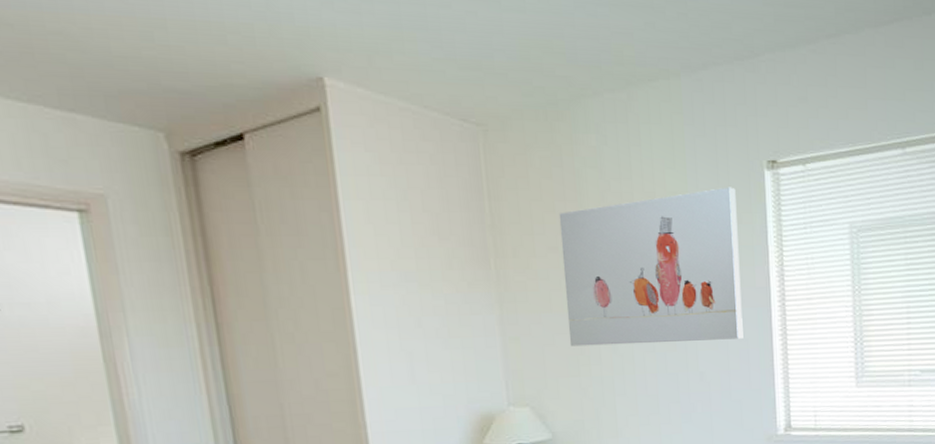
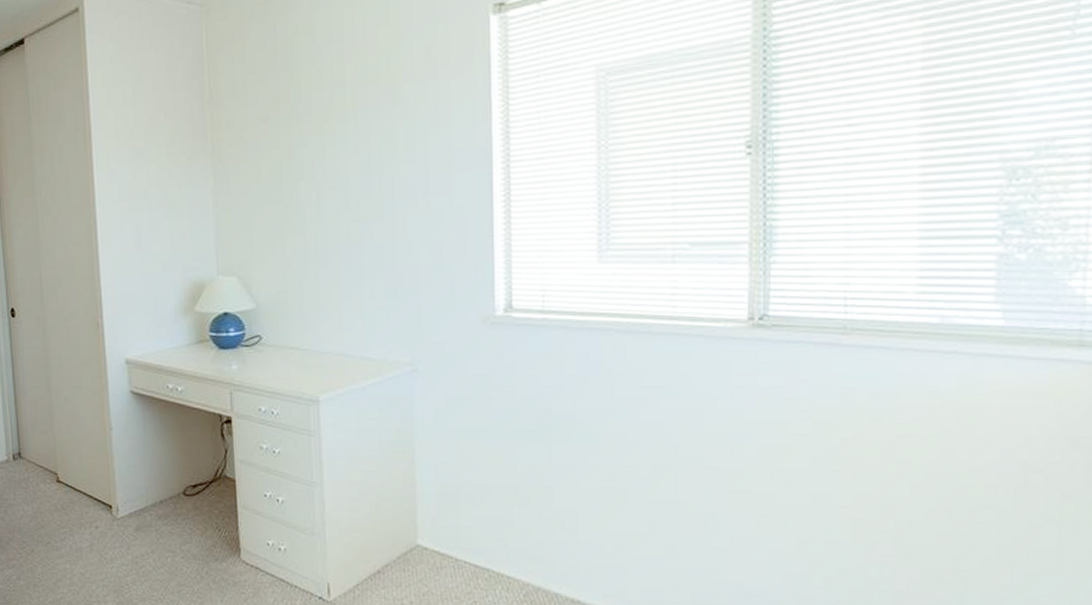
wall art: present [558,187,744,347] -> none [270,38,459,216]

